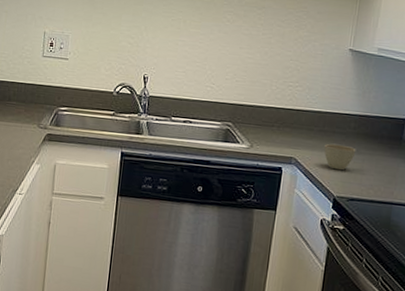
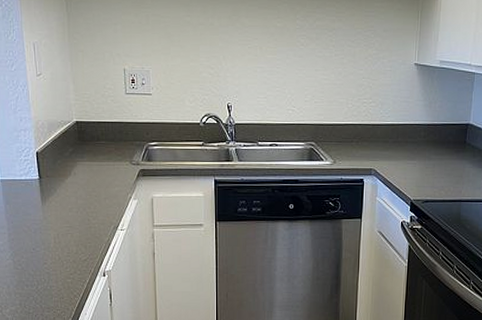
cup: present [324,143,356,171] -> none [399,152,427,176]

